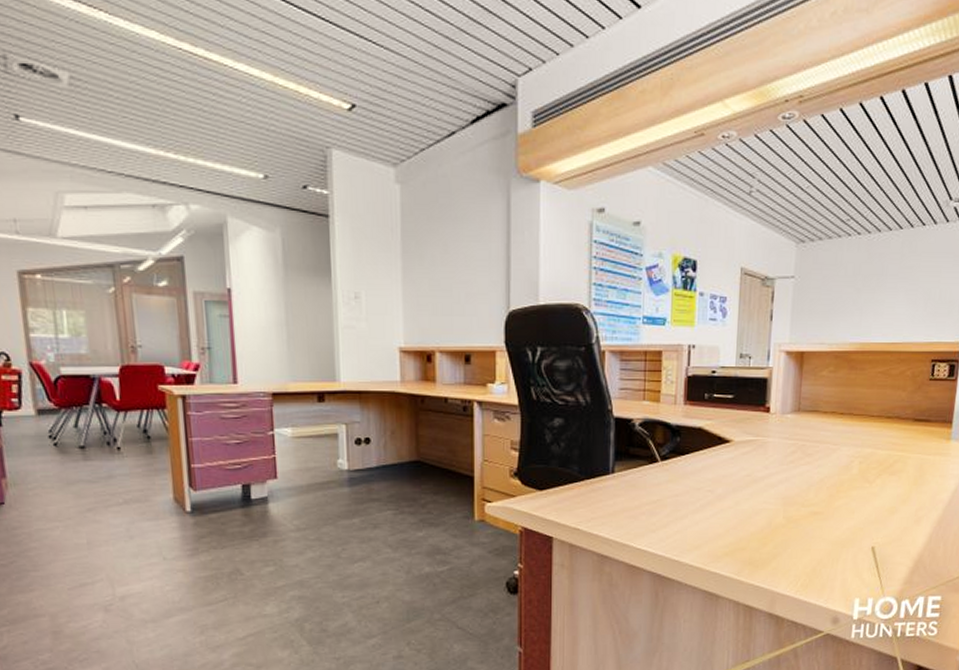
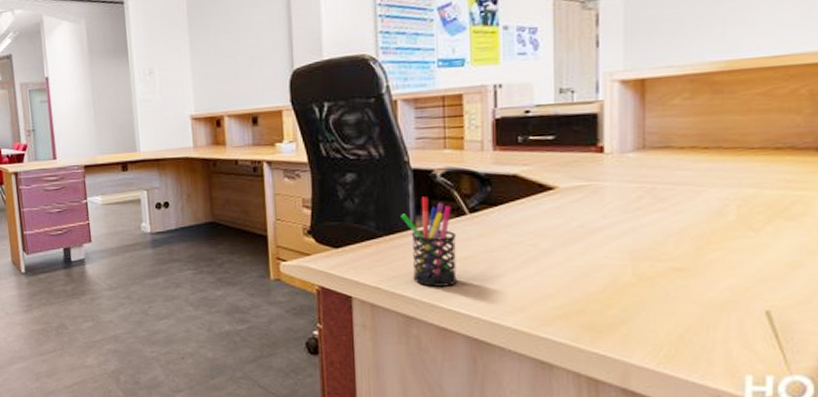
pen holder: none [602,444,649,528] -> present [401,196,457,287]

